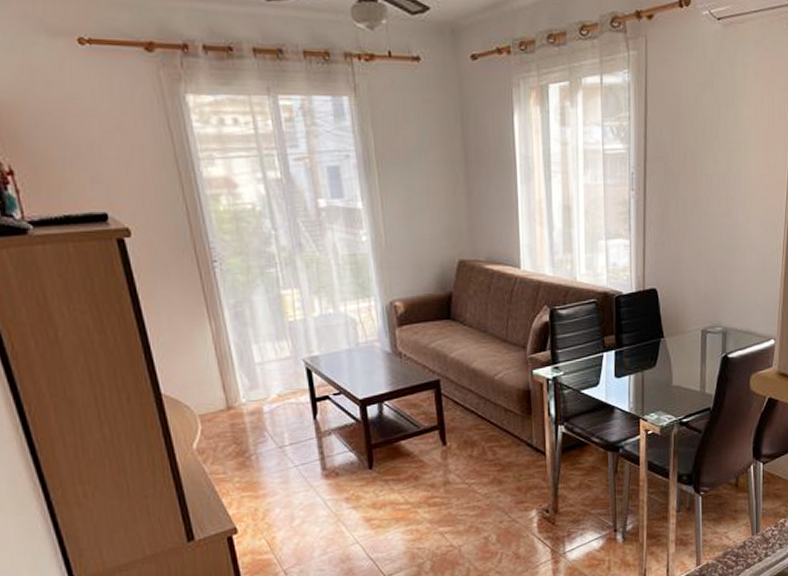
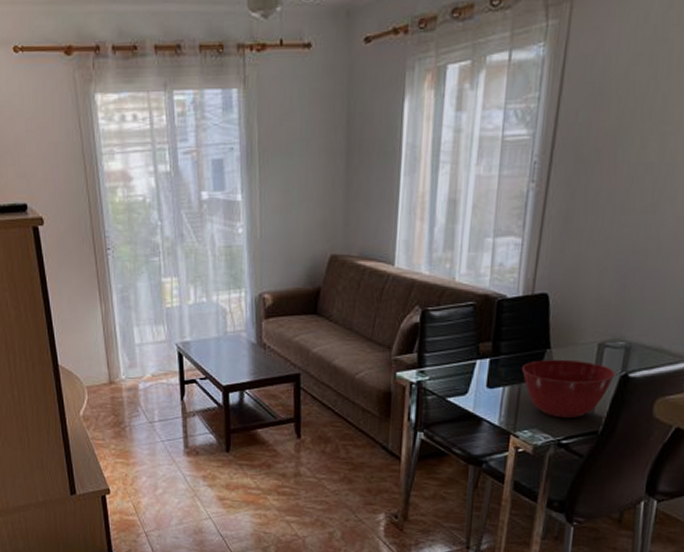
mixing bowl: none [642,346,718,399] -> present [521,359,616,418]

